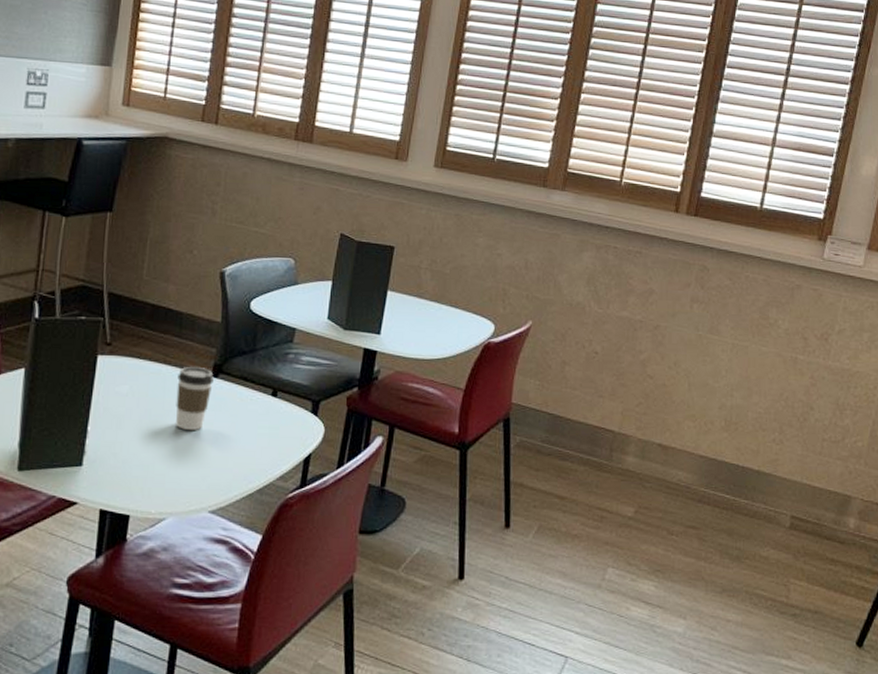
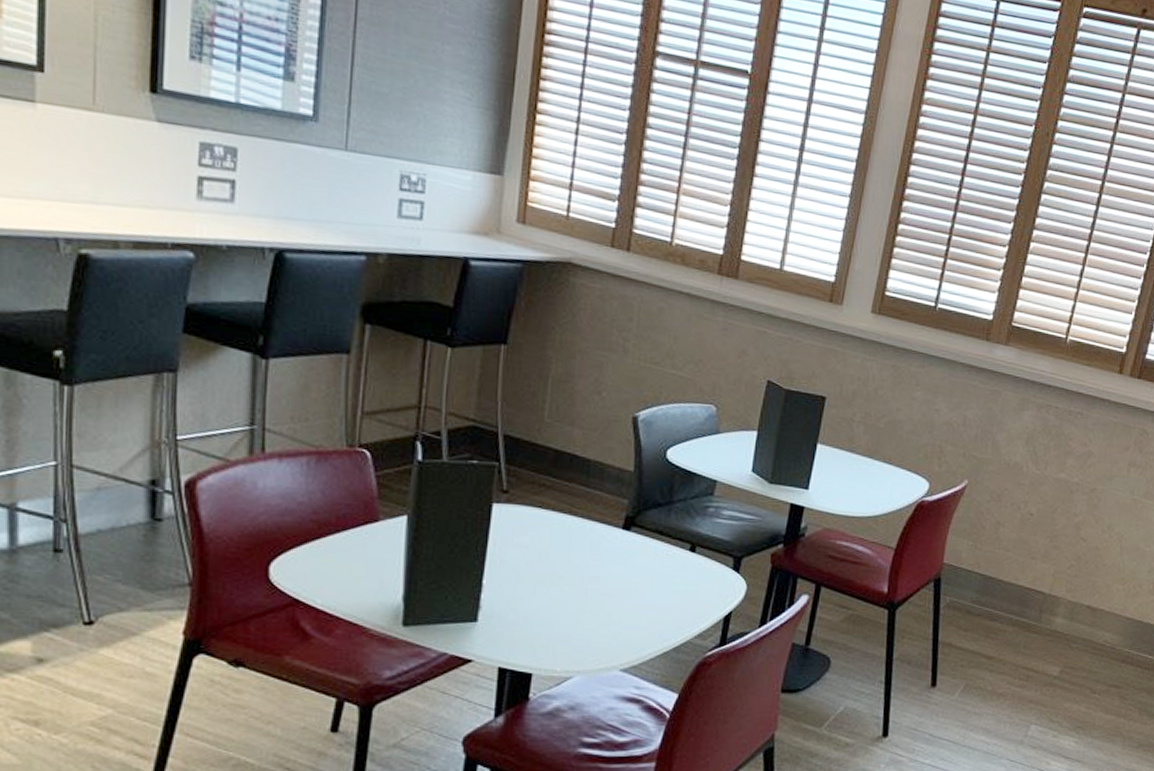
coffee cup: present [176,366,214,430] -> none [583,517,626,586]

